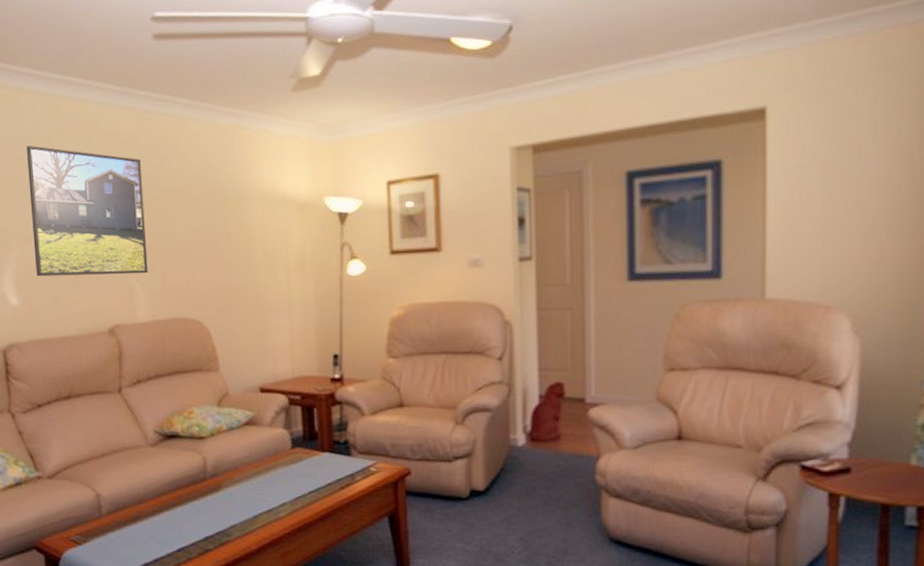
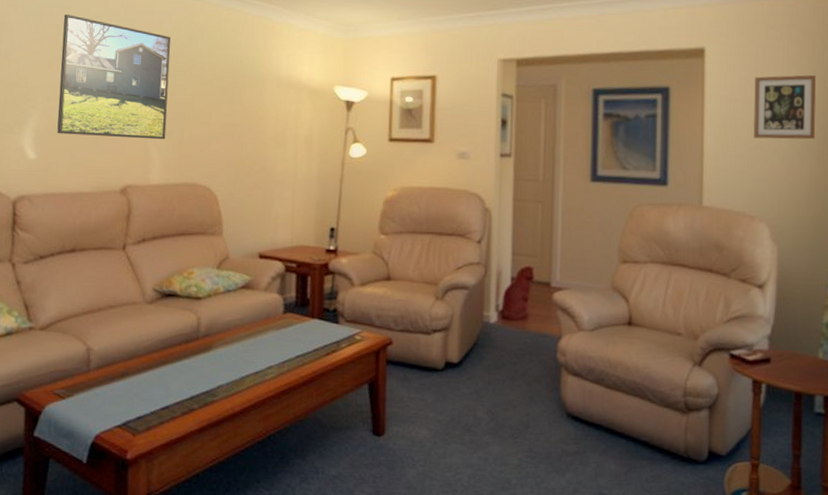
picture frame: none [830,127,913,213] -> present [754,75,816,140]

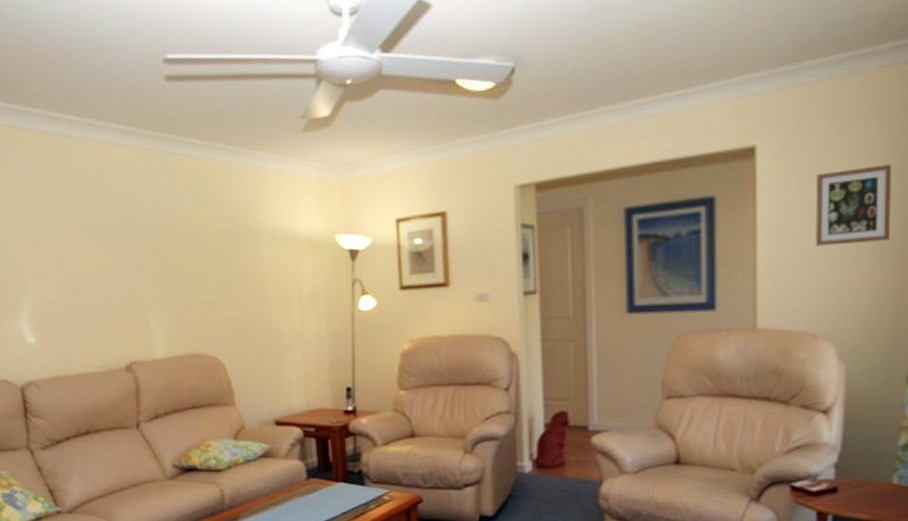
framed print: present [57,14,171,140] -> none [40,186,164,315]

